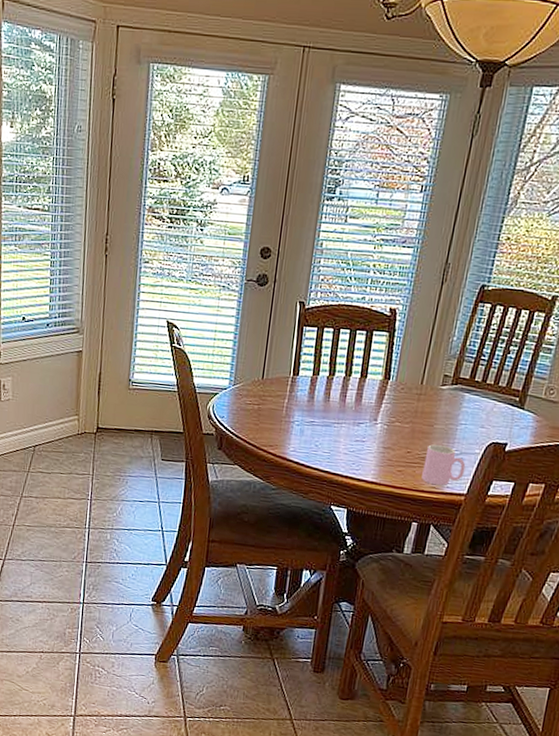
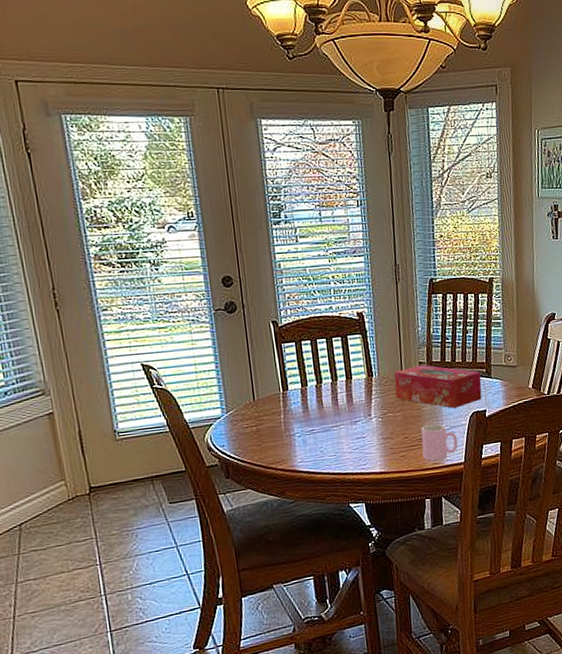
tissue box: none [408,378,513,433] -> present [394,365,482,408]

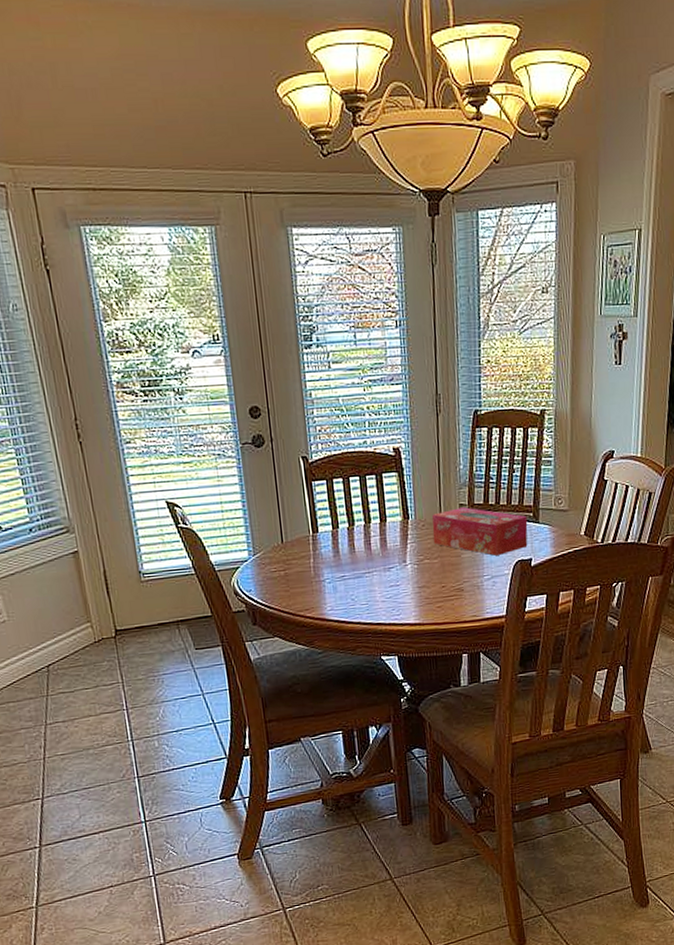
cup: present [421,424,458,461] -> none [460,573,500,614]

